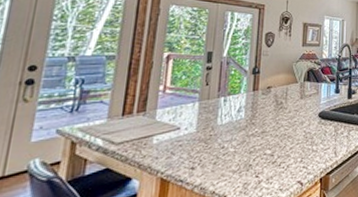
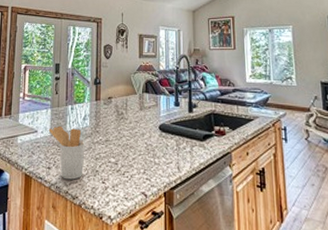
utensil holder: none [194,120,238,179] -> present [48,125,85,180]

